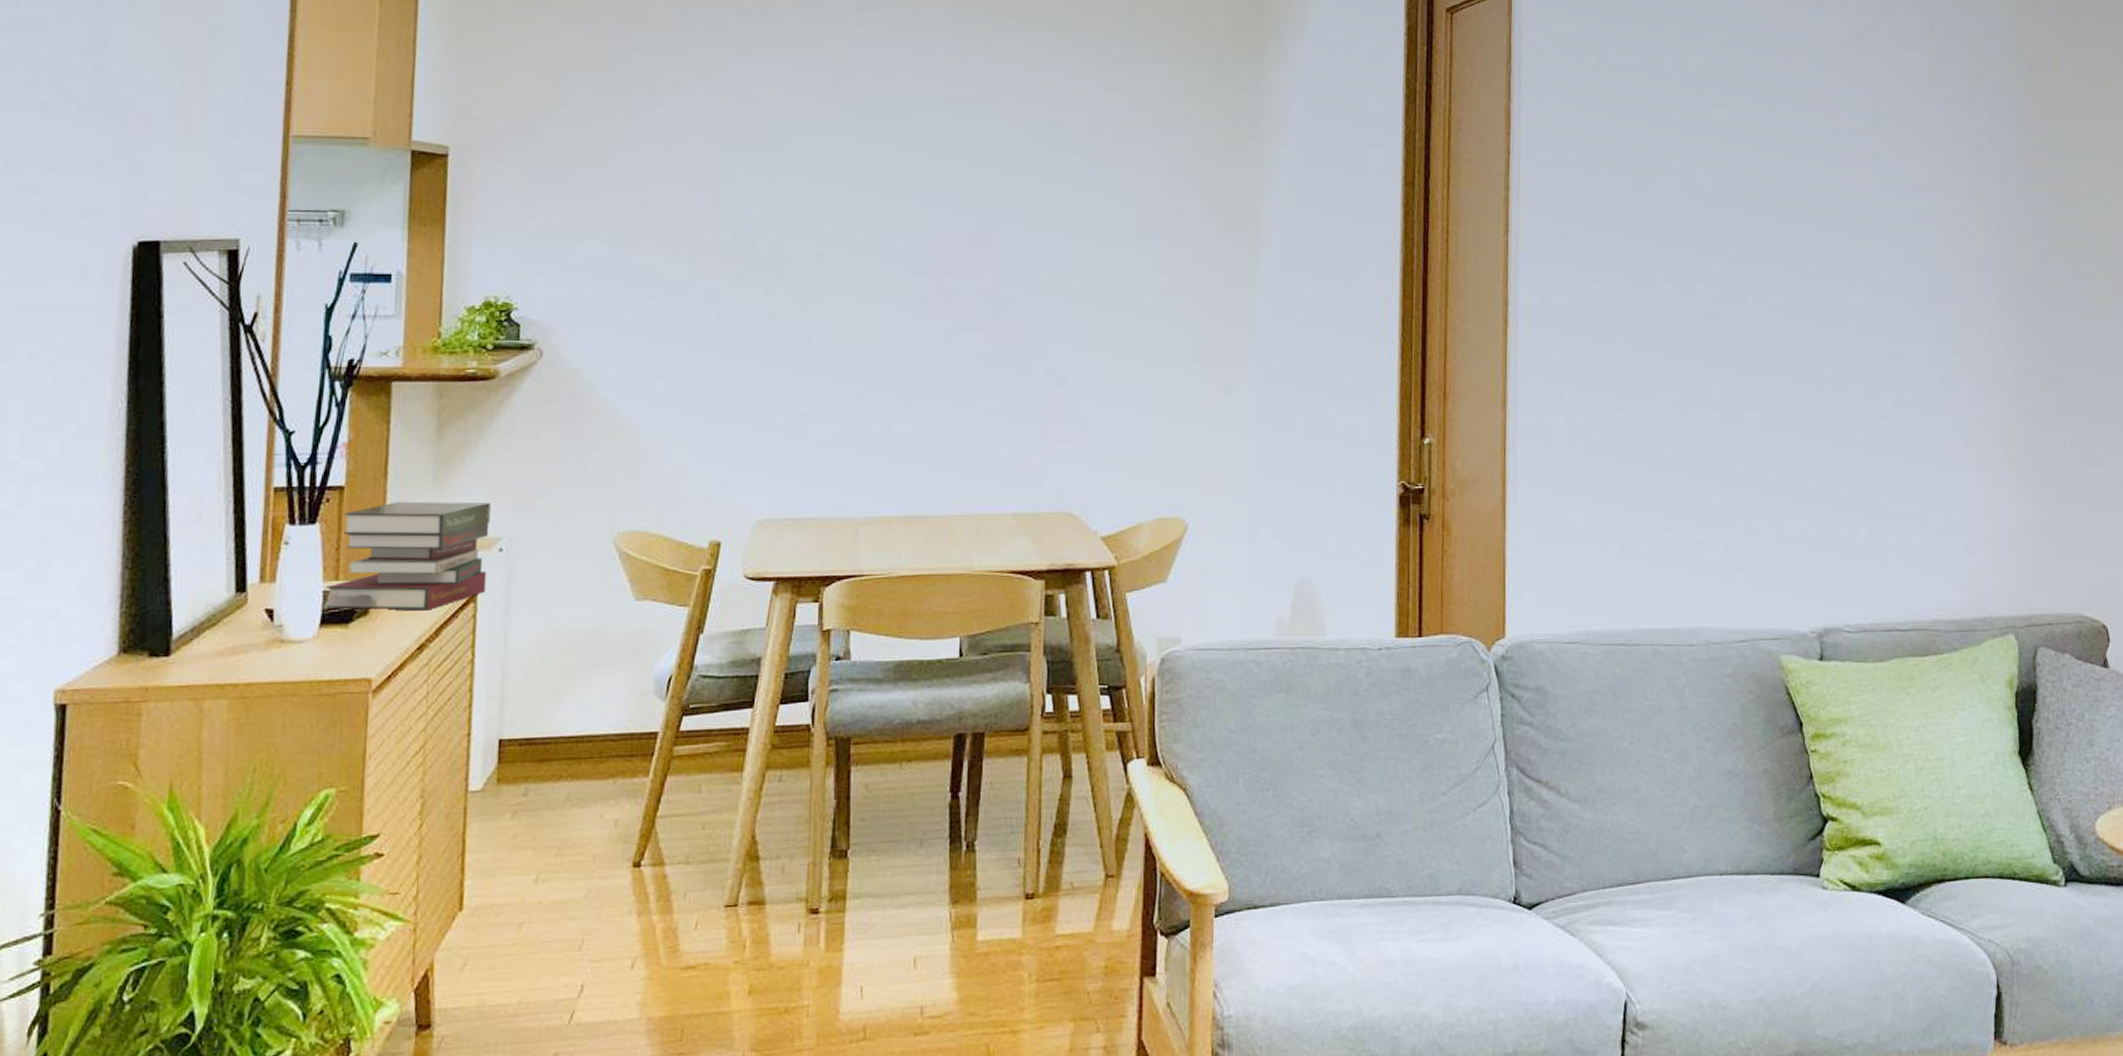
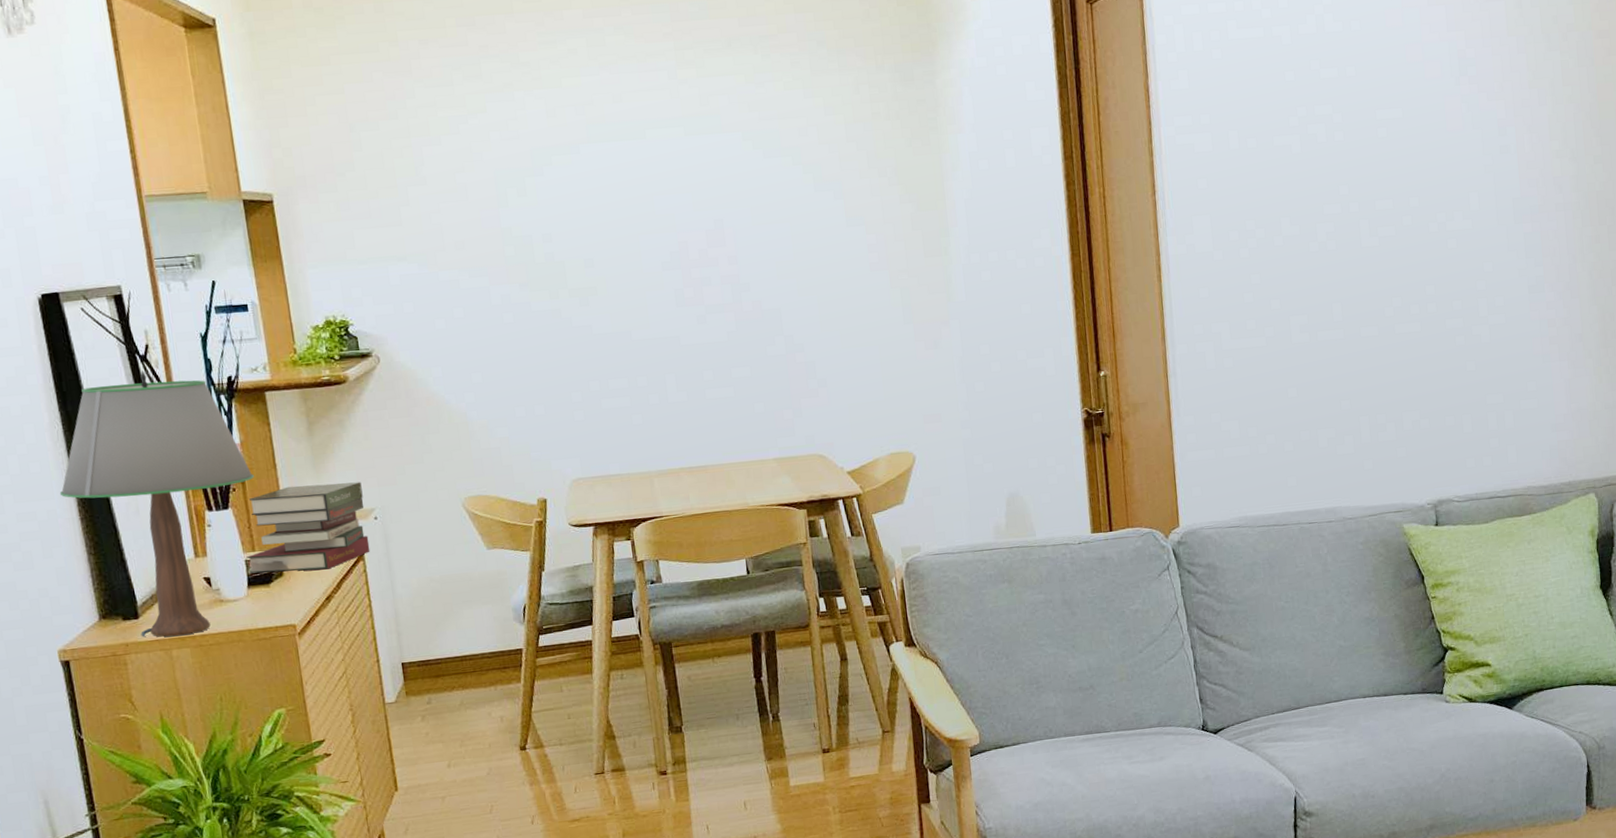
table lamp: none [104,344,357,683] -> present [59,371,254,637]

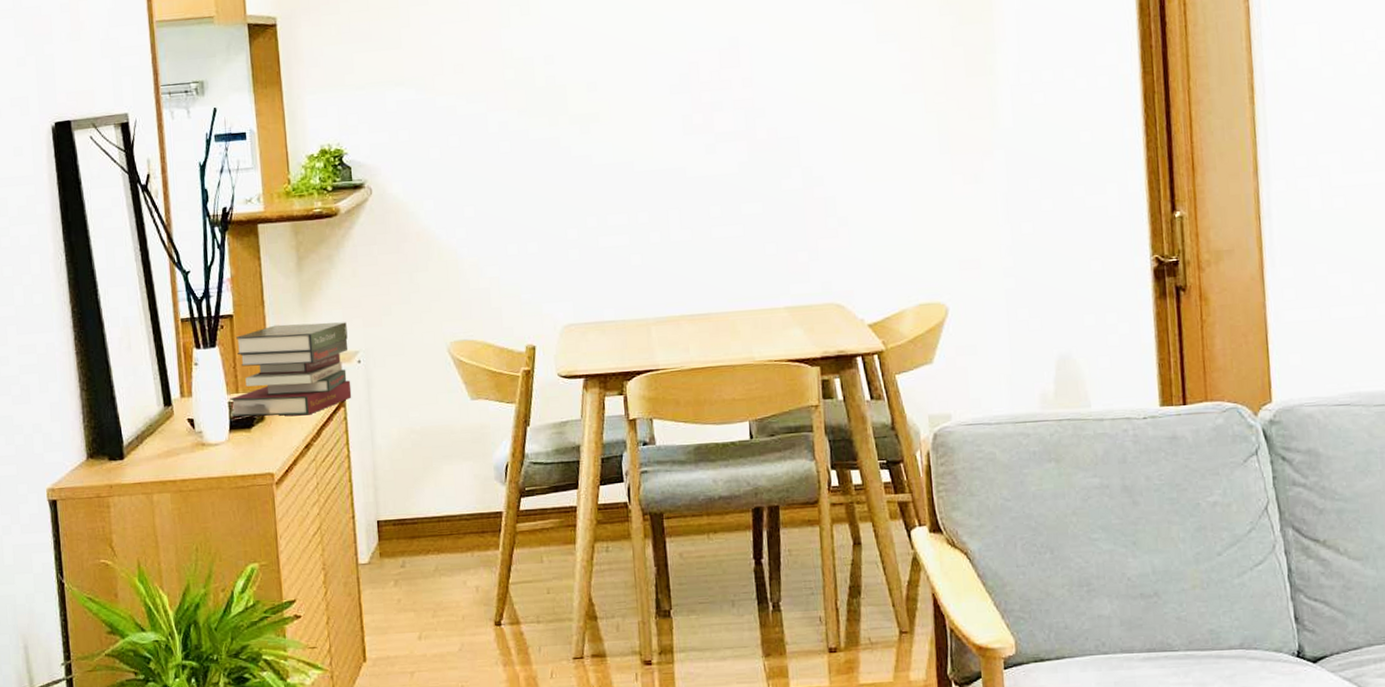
table lamp: present [59,371,254,637] -> none [58,201,242,480]

